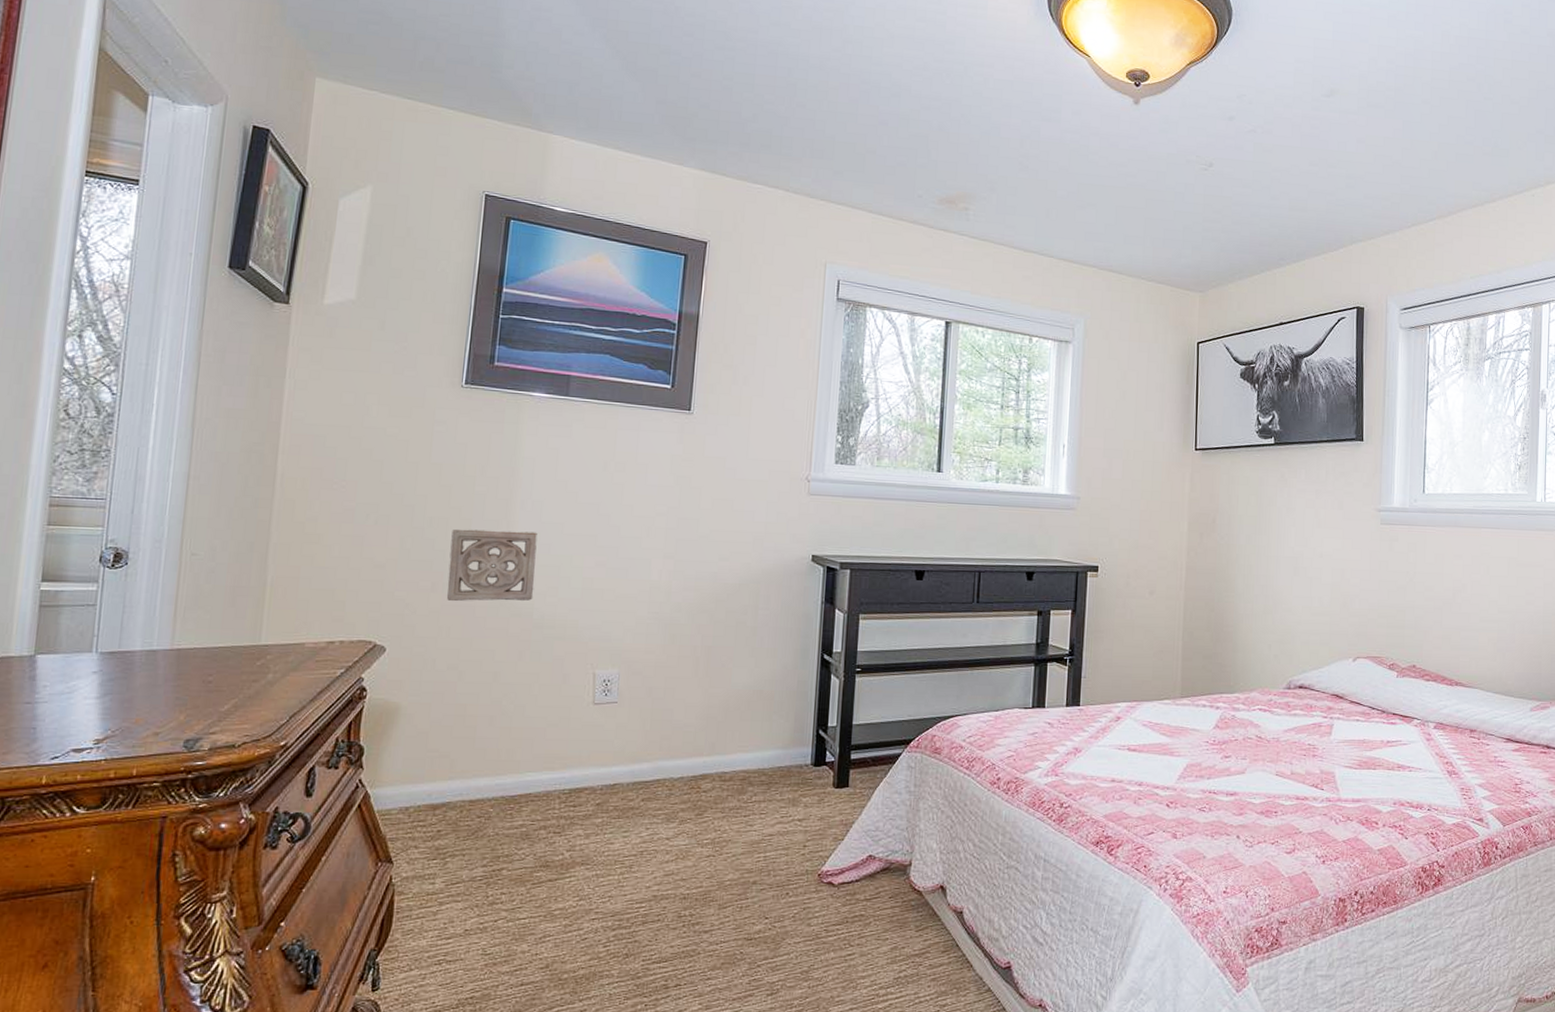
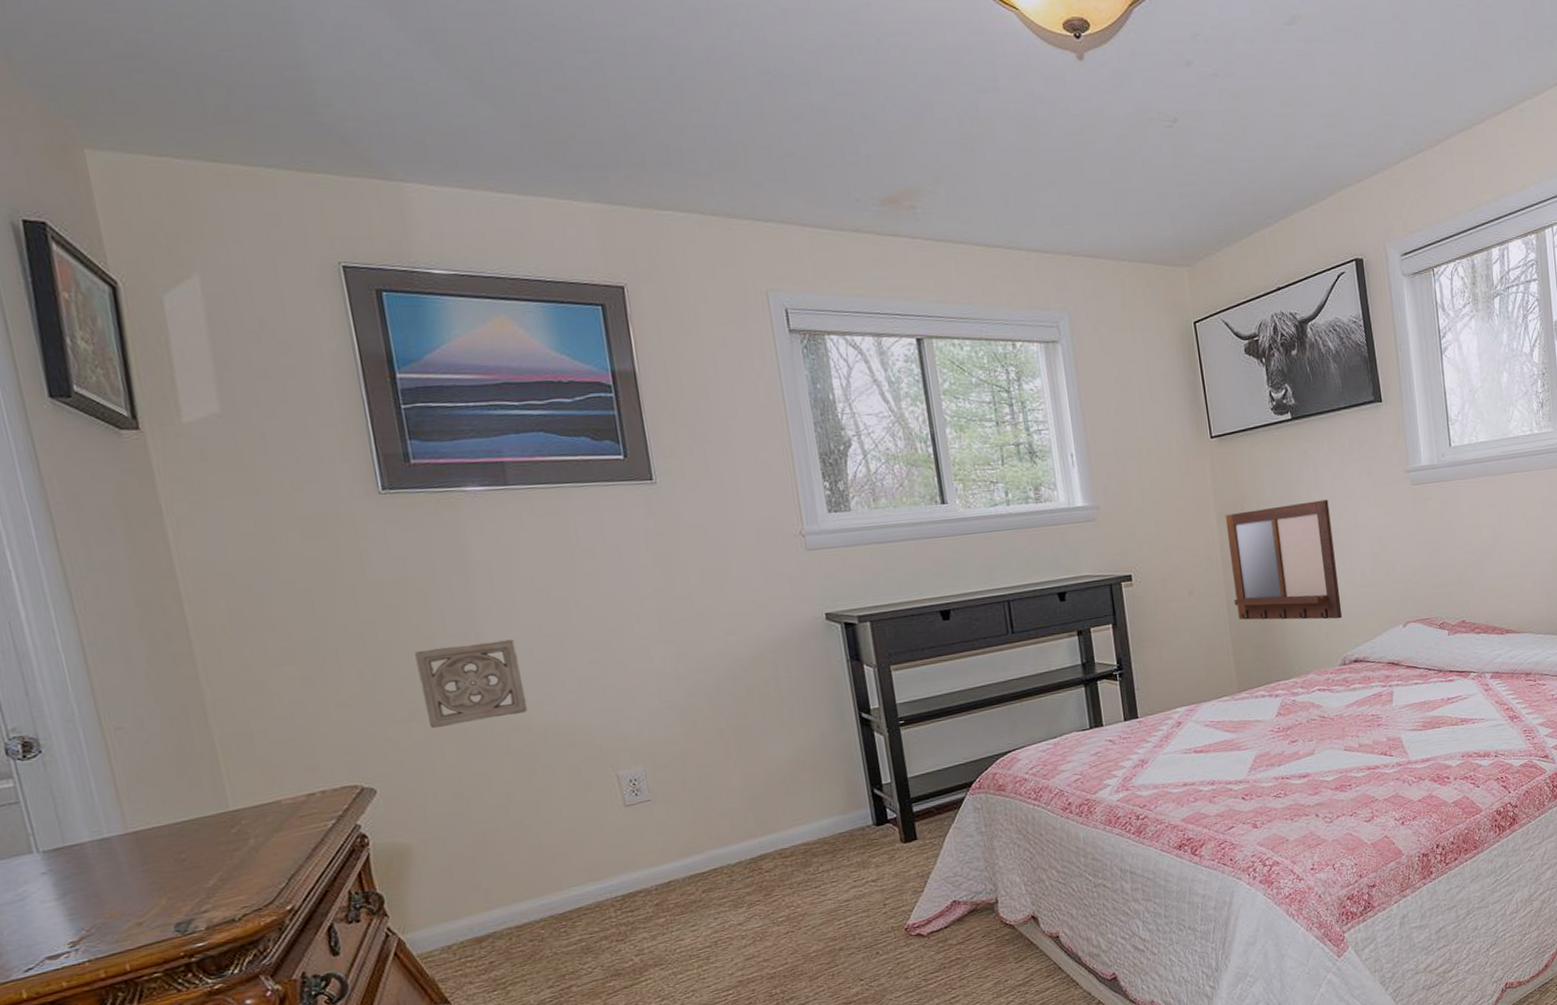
writing board: none [1191,523,1298,642] -> present [1225,499,1343,620]

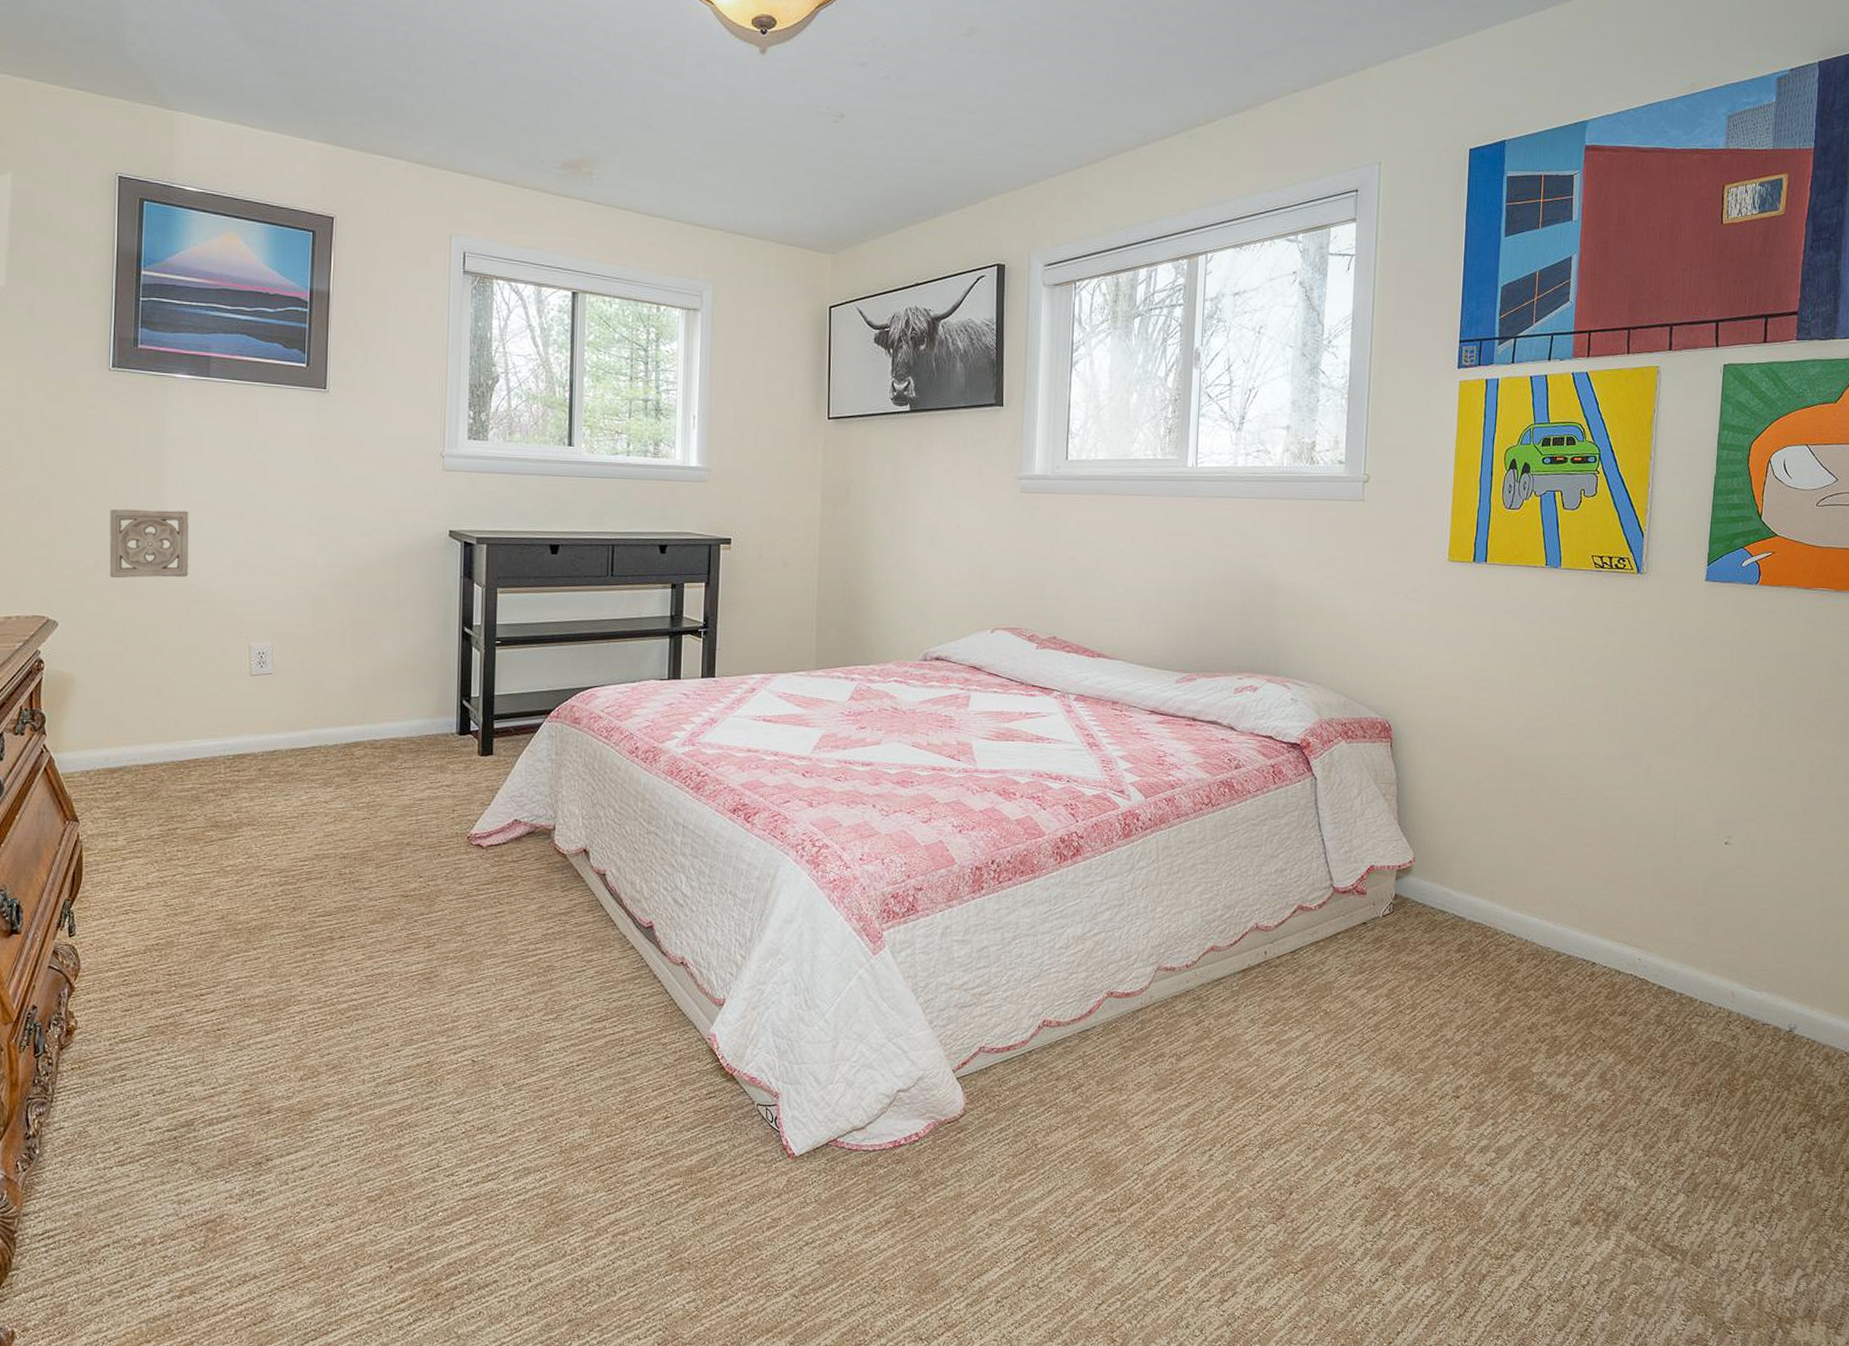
writing board: present [1225,499,1343,620] -> none [825,494,934,614]

